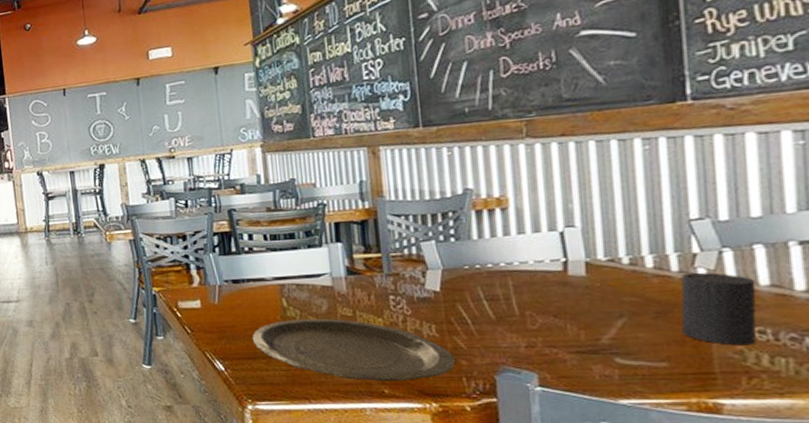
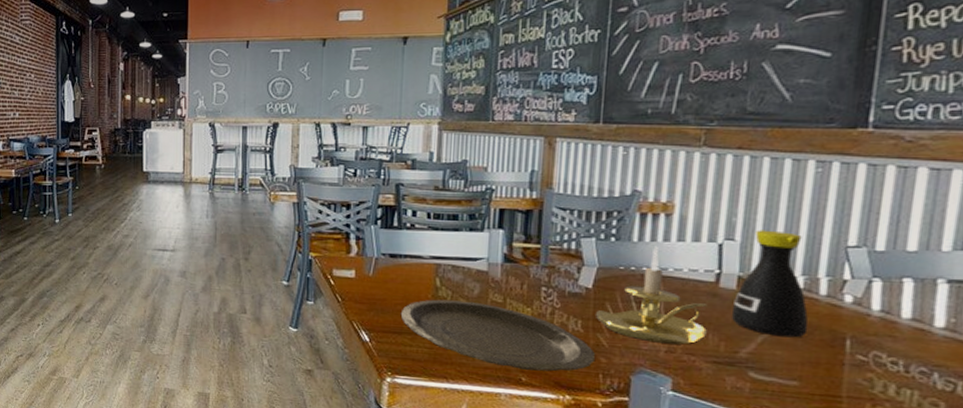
candle holder: none [447,241,564,339] -> present [595,246,708,345]
bottle: none [585,212,667,319] -> present [731,230,809,338]
cup: present [681,272,756,346] -> none [818,298,898,374]

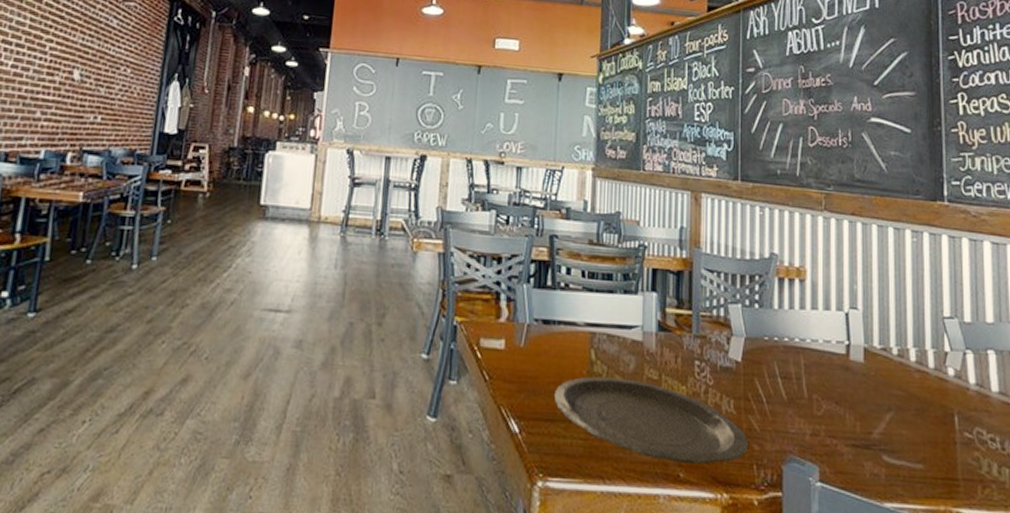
candle holder: present [595,246,708,345] -> none [745,314,844,426]
bottle: present [731,230,809,338] -> none [862,298,924,415]

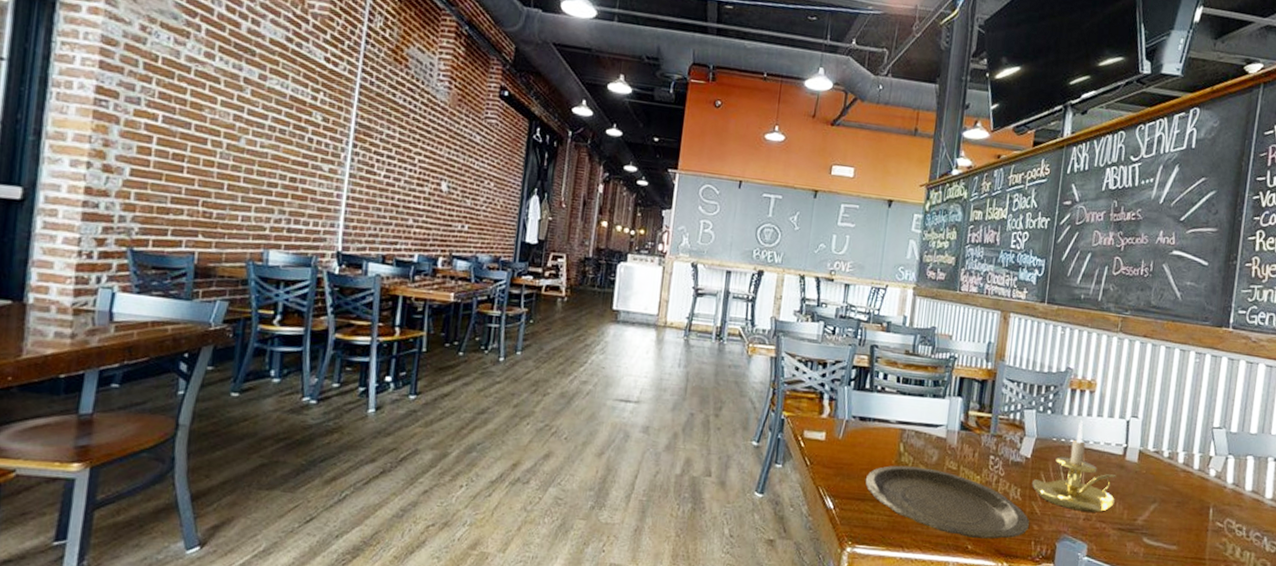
candle holder: none [745,314,844,426] -> present [1031,420,1117,513]

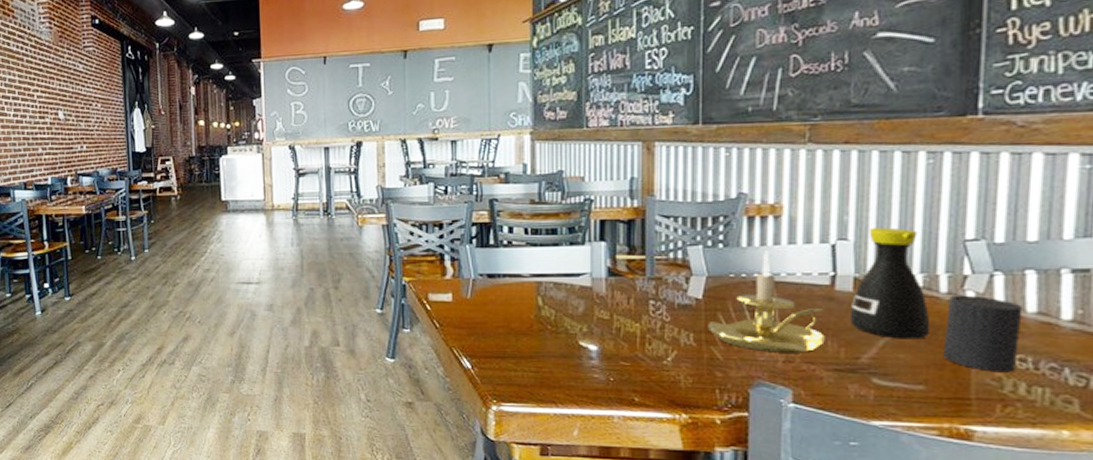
plate: present [865,465,1030,539] -> none [502,319,711,390]
bottle: none [1133,409,1186,507] -> present [849,227,931,339]
cup: none [1191,471,1244,539] -> present [942,295,1023,373]

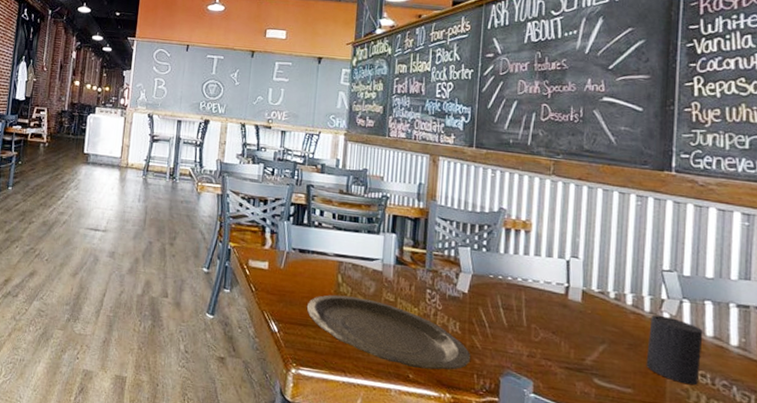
plate: none [502,319,711,390] -> present [306,294,471,370]
candle holder: present [707,250,825,353] -> none [470,259,560,350]
bottle: present [849,227,931,339] -> none [578,250,638,349]

